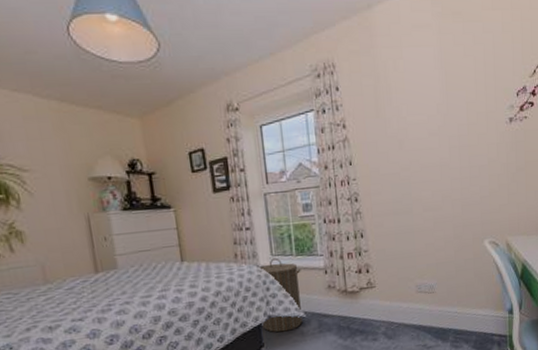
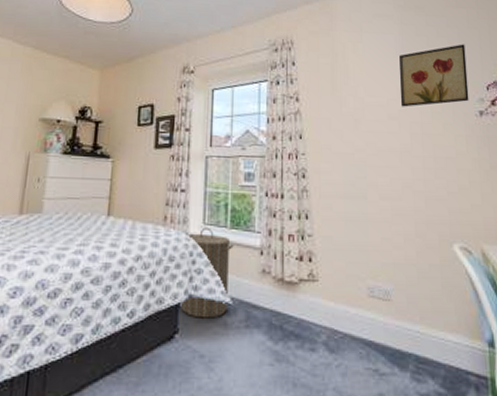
wall art: none [438,50,501,122] -> present [399,44,469,107]

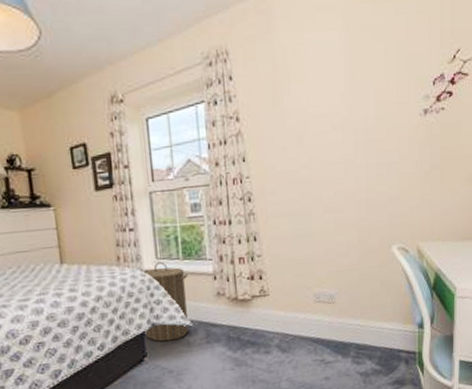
wall art: present [399,44,469,107] -> none [343,33,415,115]

